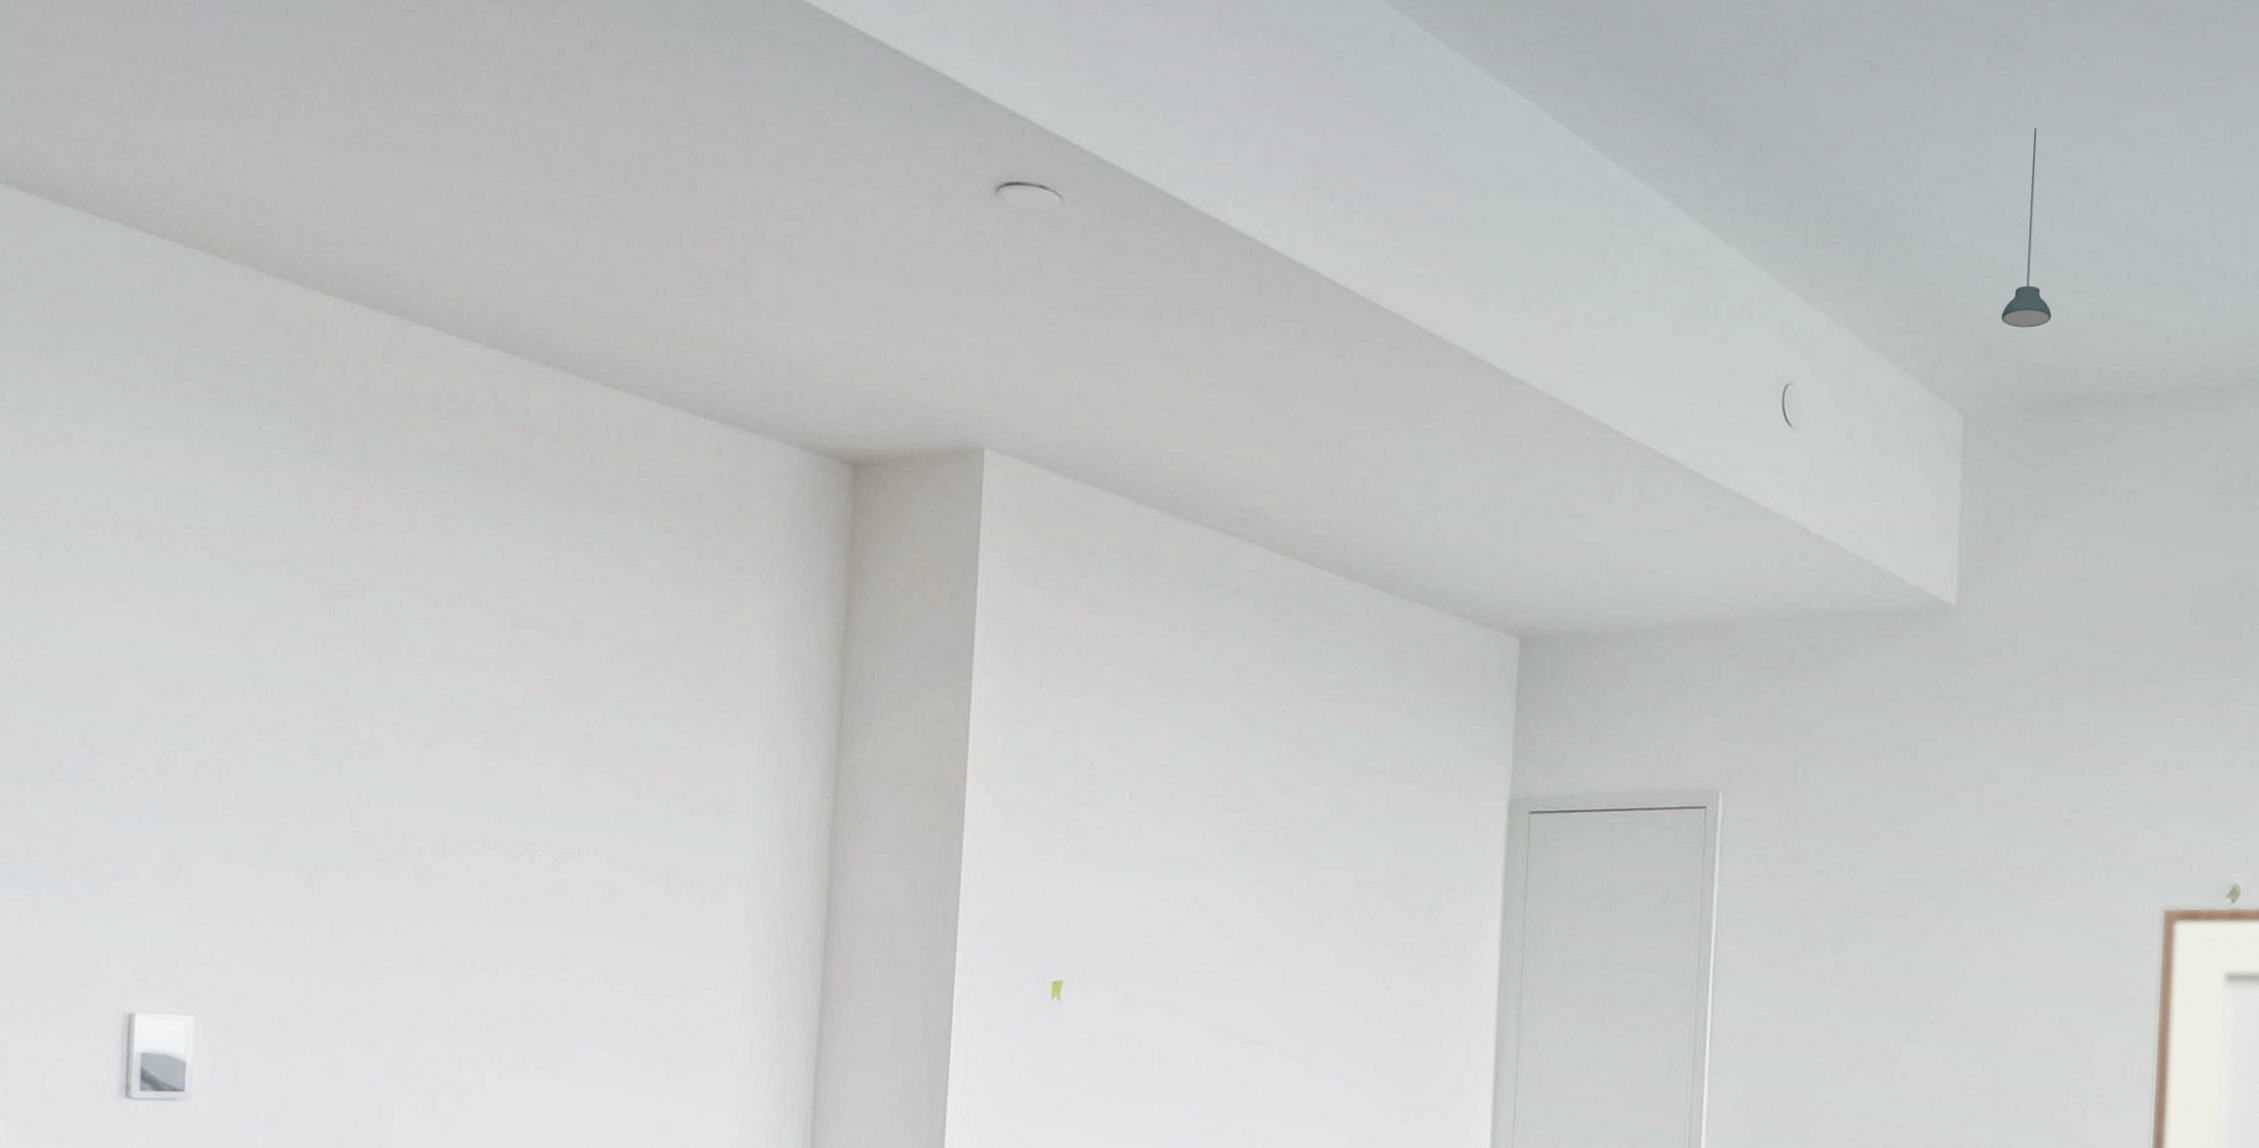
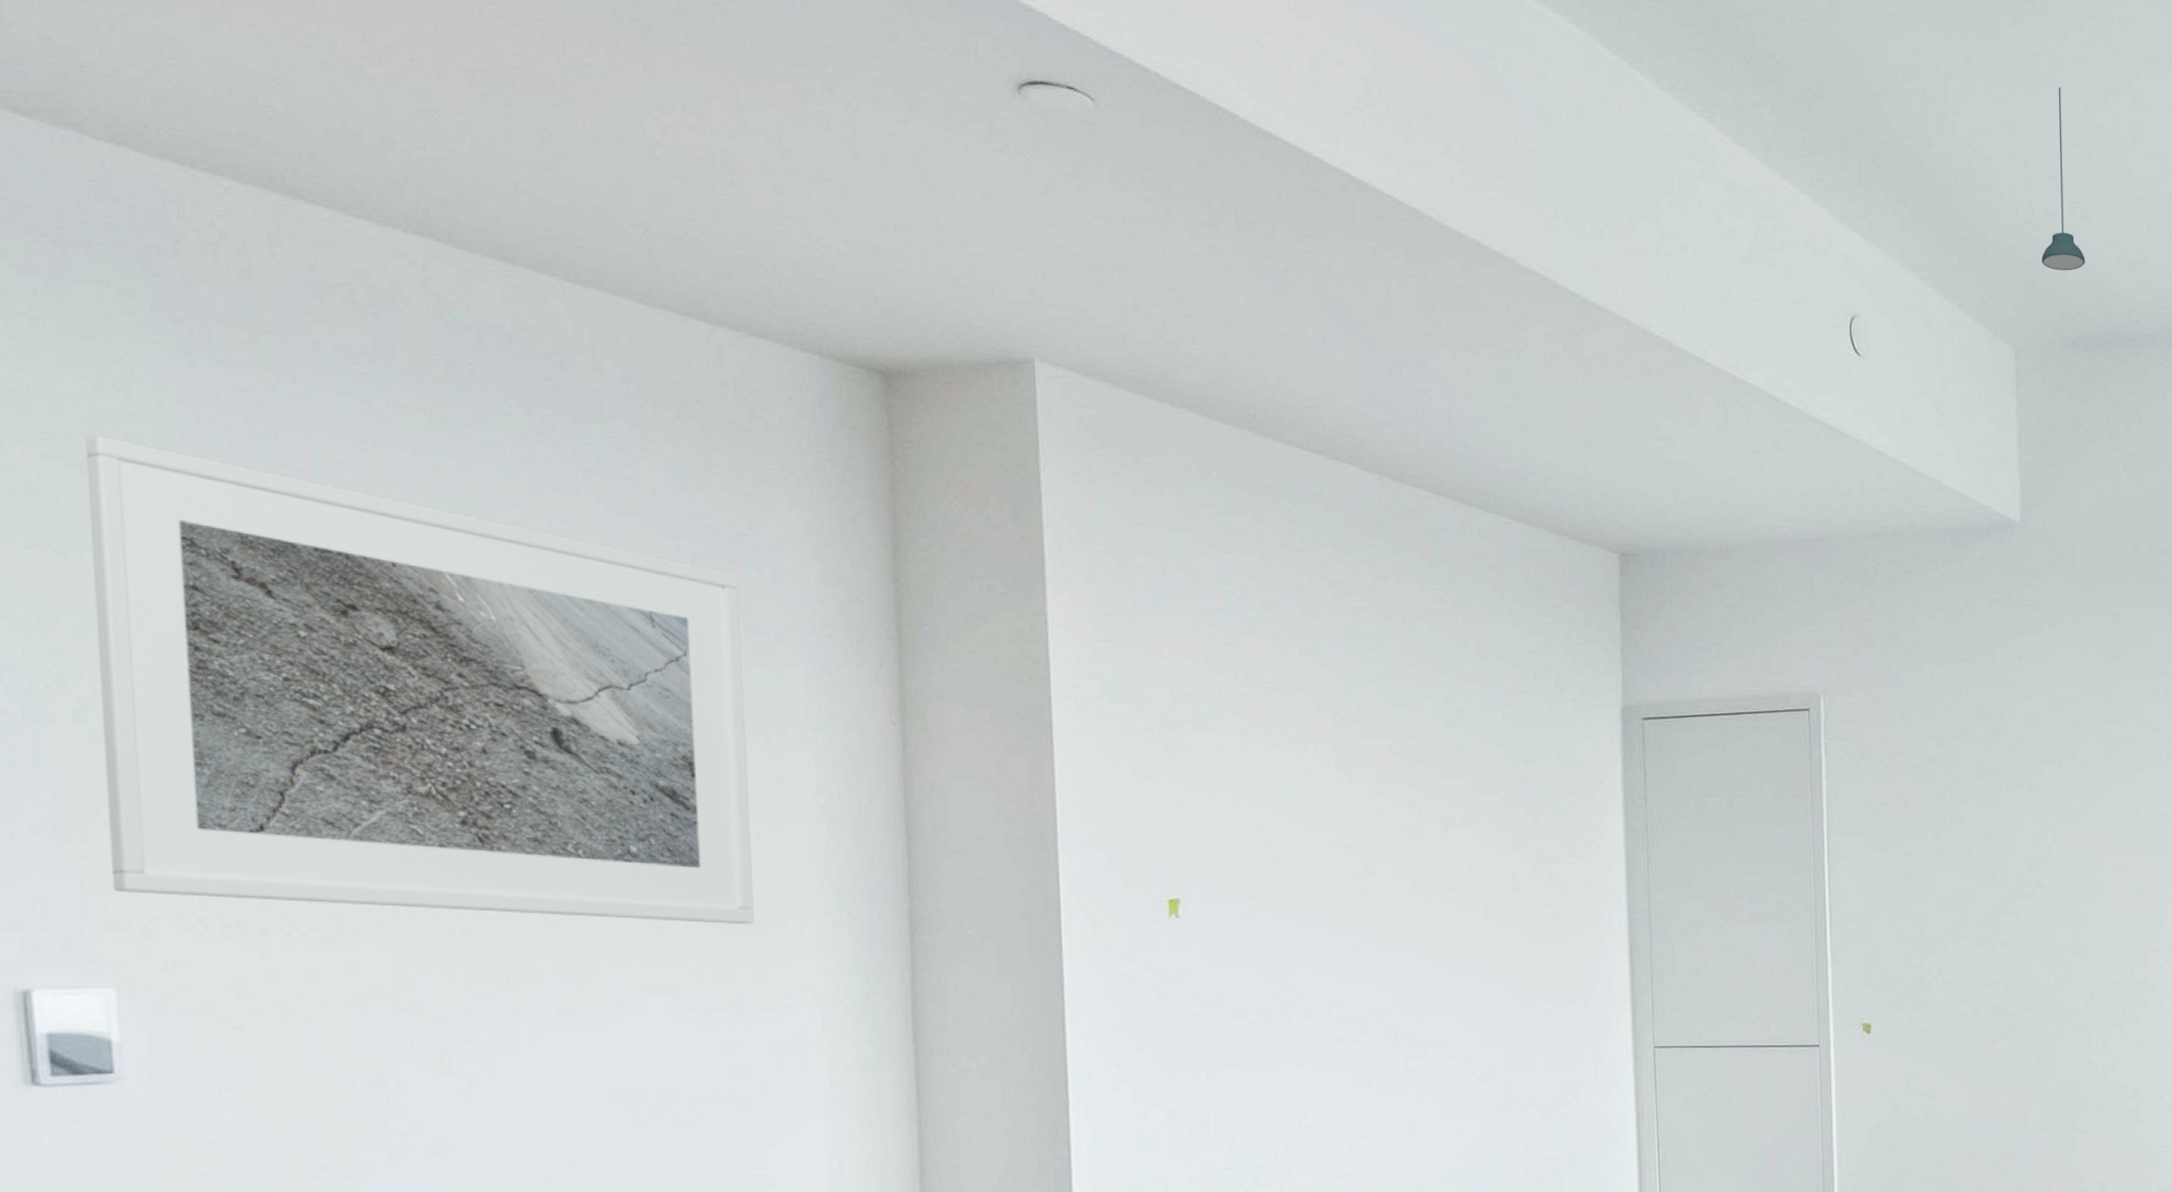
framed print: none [203,530,712,987] -> present [86,435,754,925]

